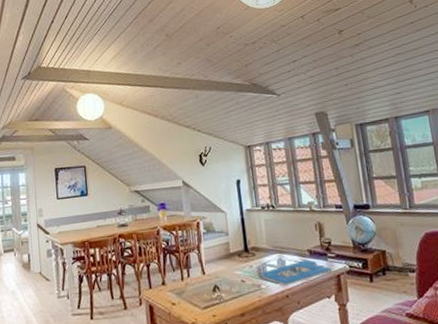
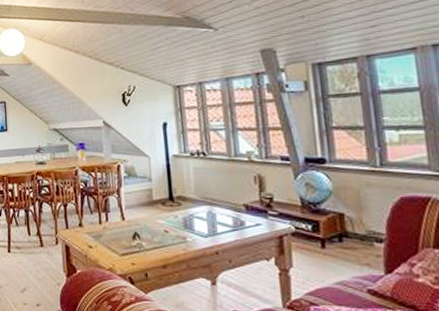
board game: present [261,259,333,285] -> none [187,215,274,241]

